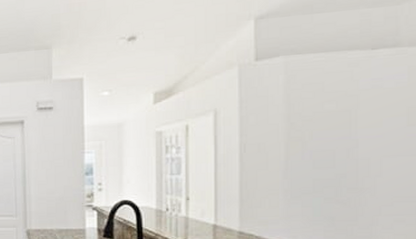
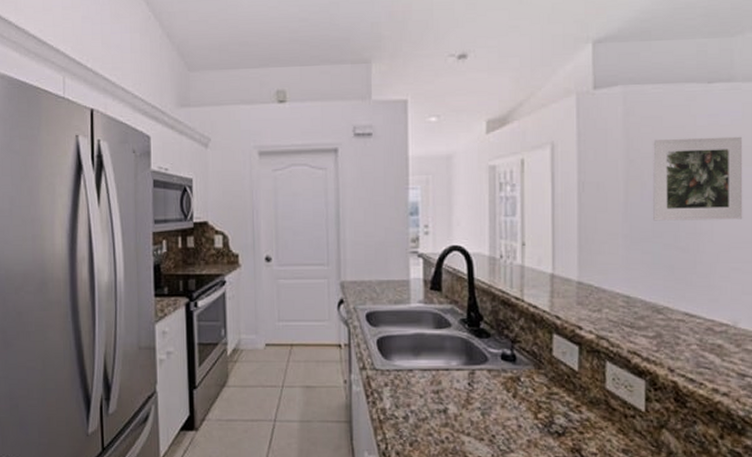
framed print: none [313,98,408,178] -> present [652,136,743,221]

